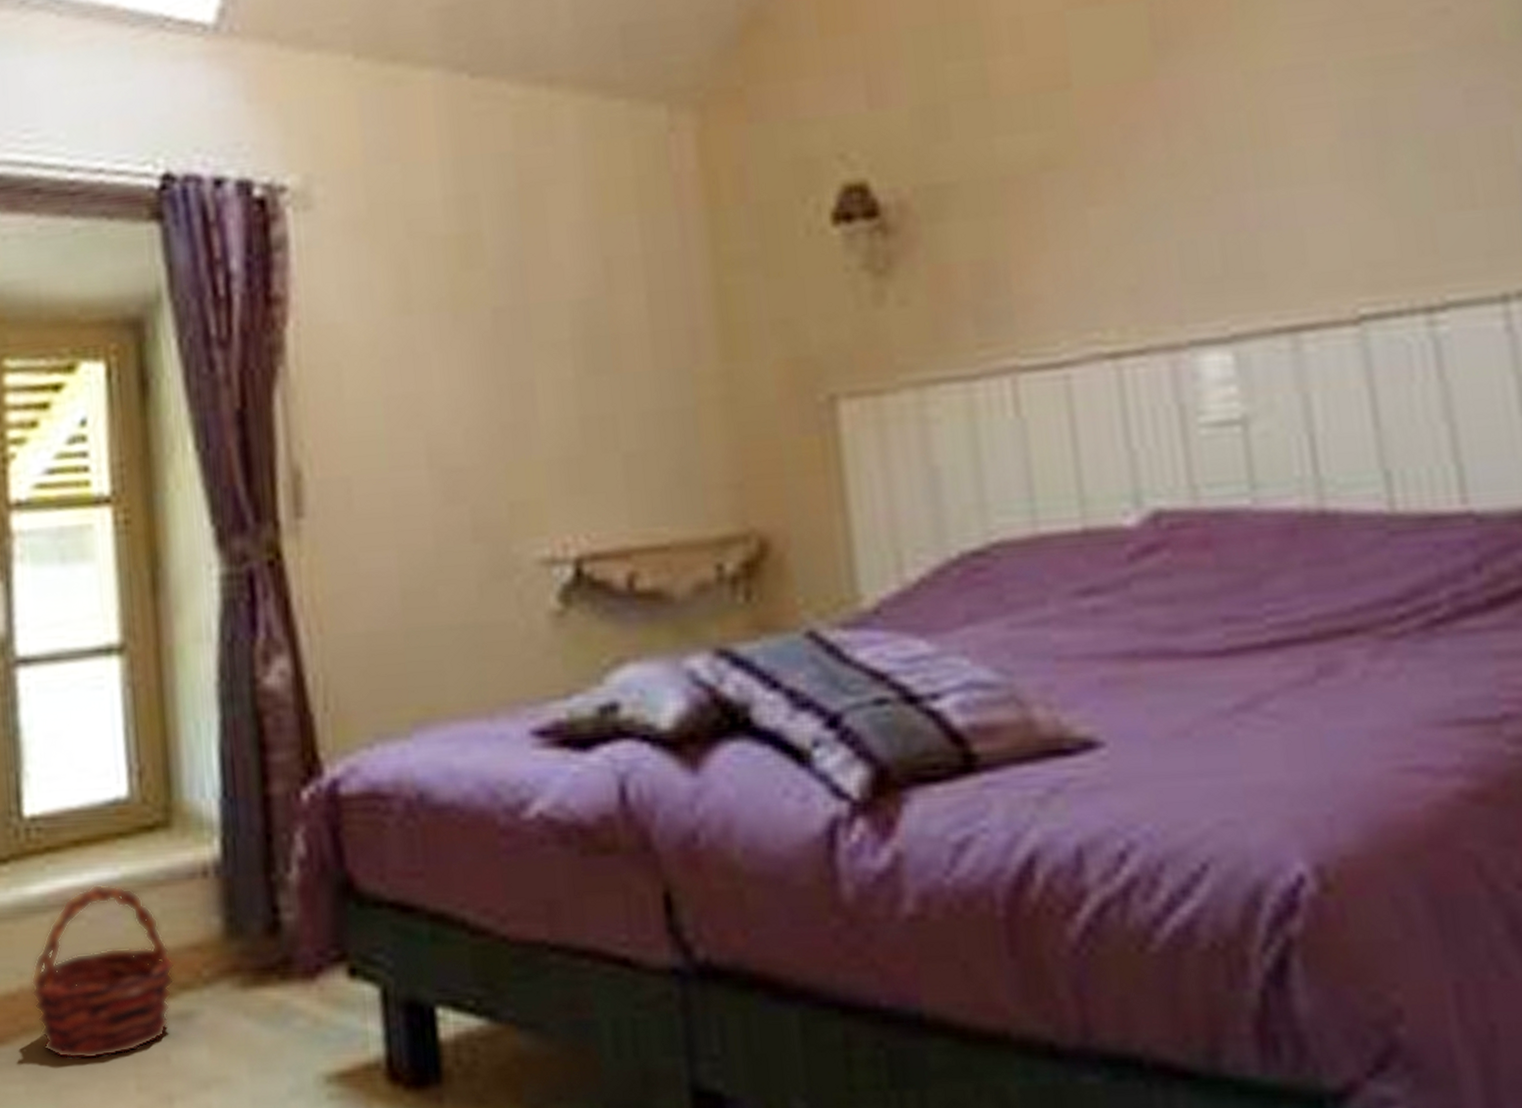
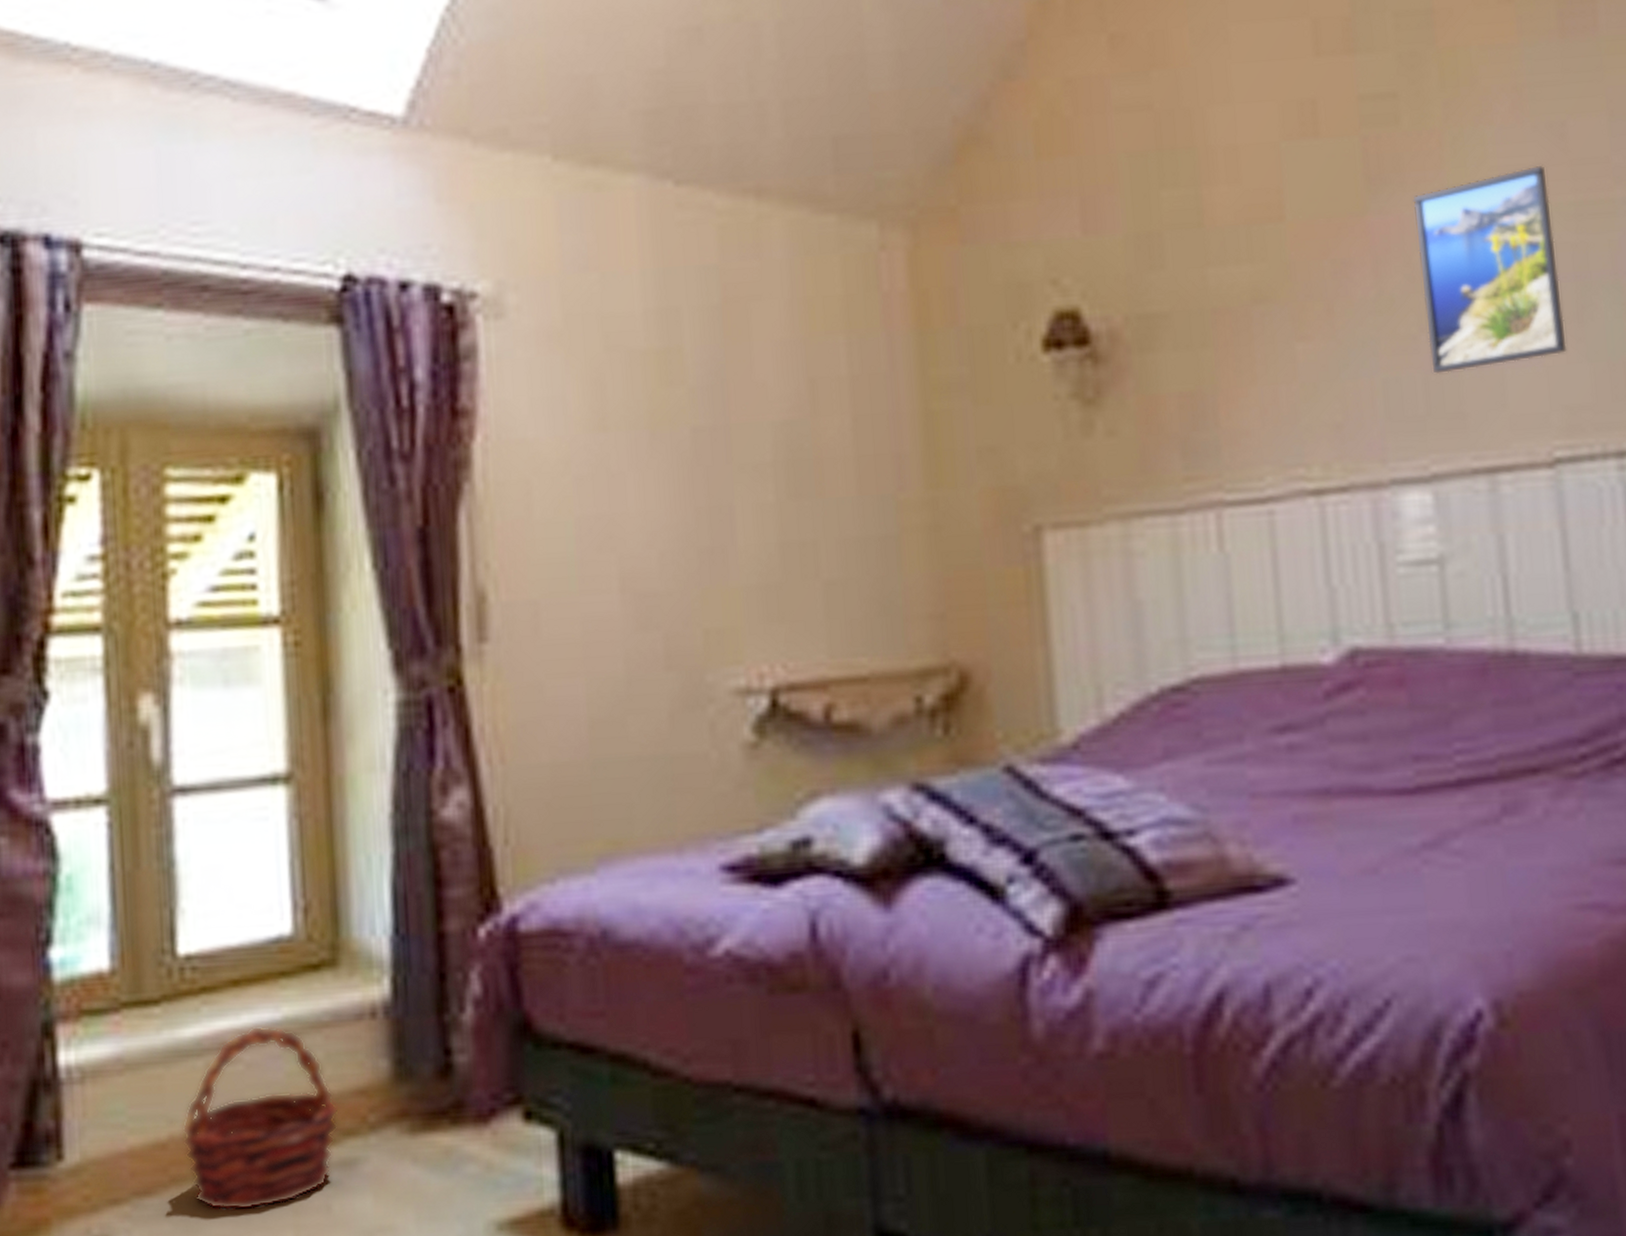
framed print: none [1202,22,1369,234] -> present [1413,165,1567,374]

